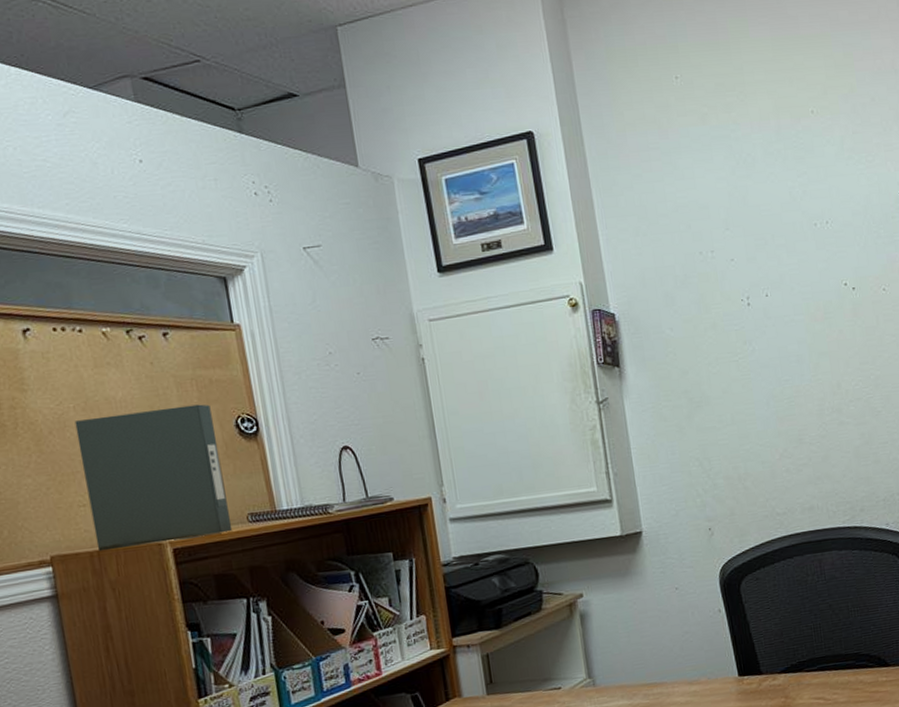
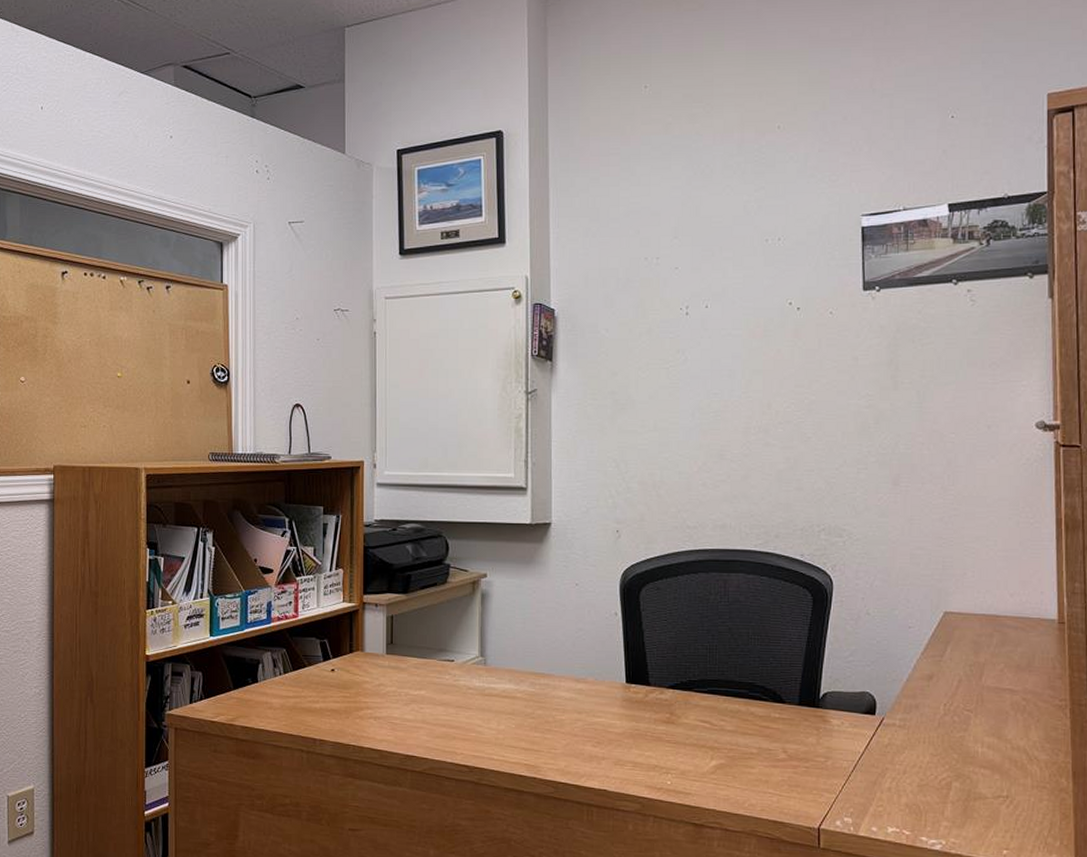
binder: present [74,404,233,552] -> none [88,351,195,468]

